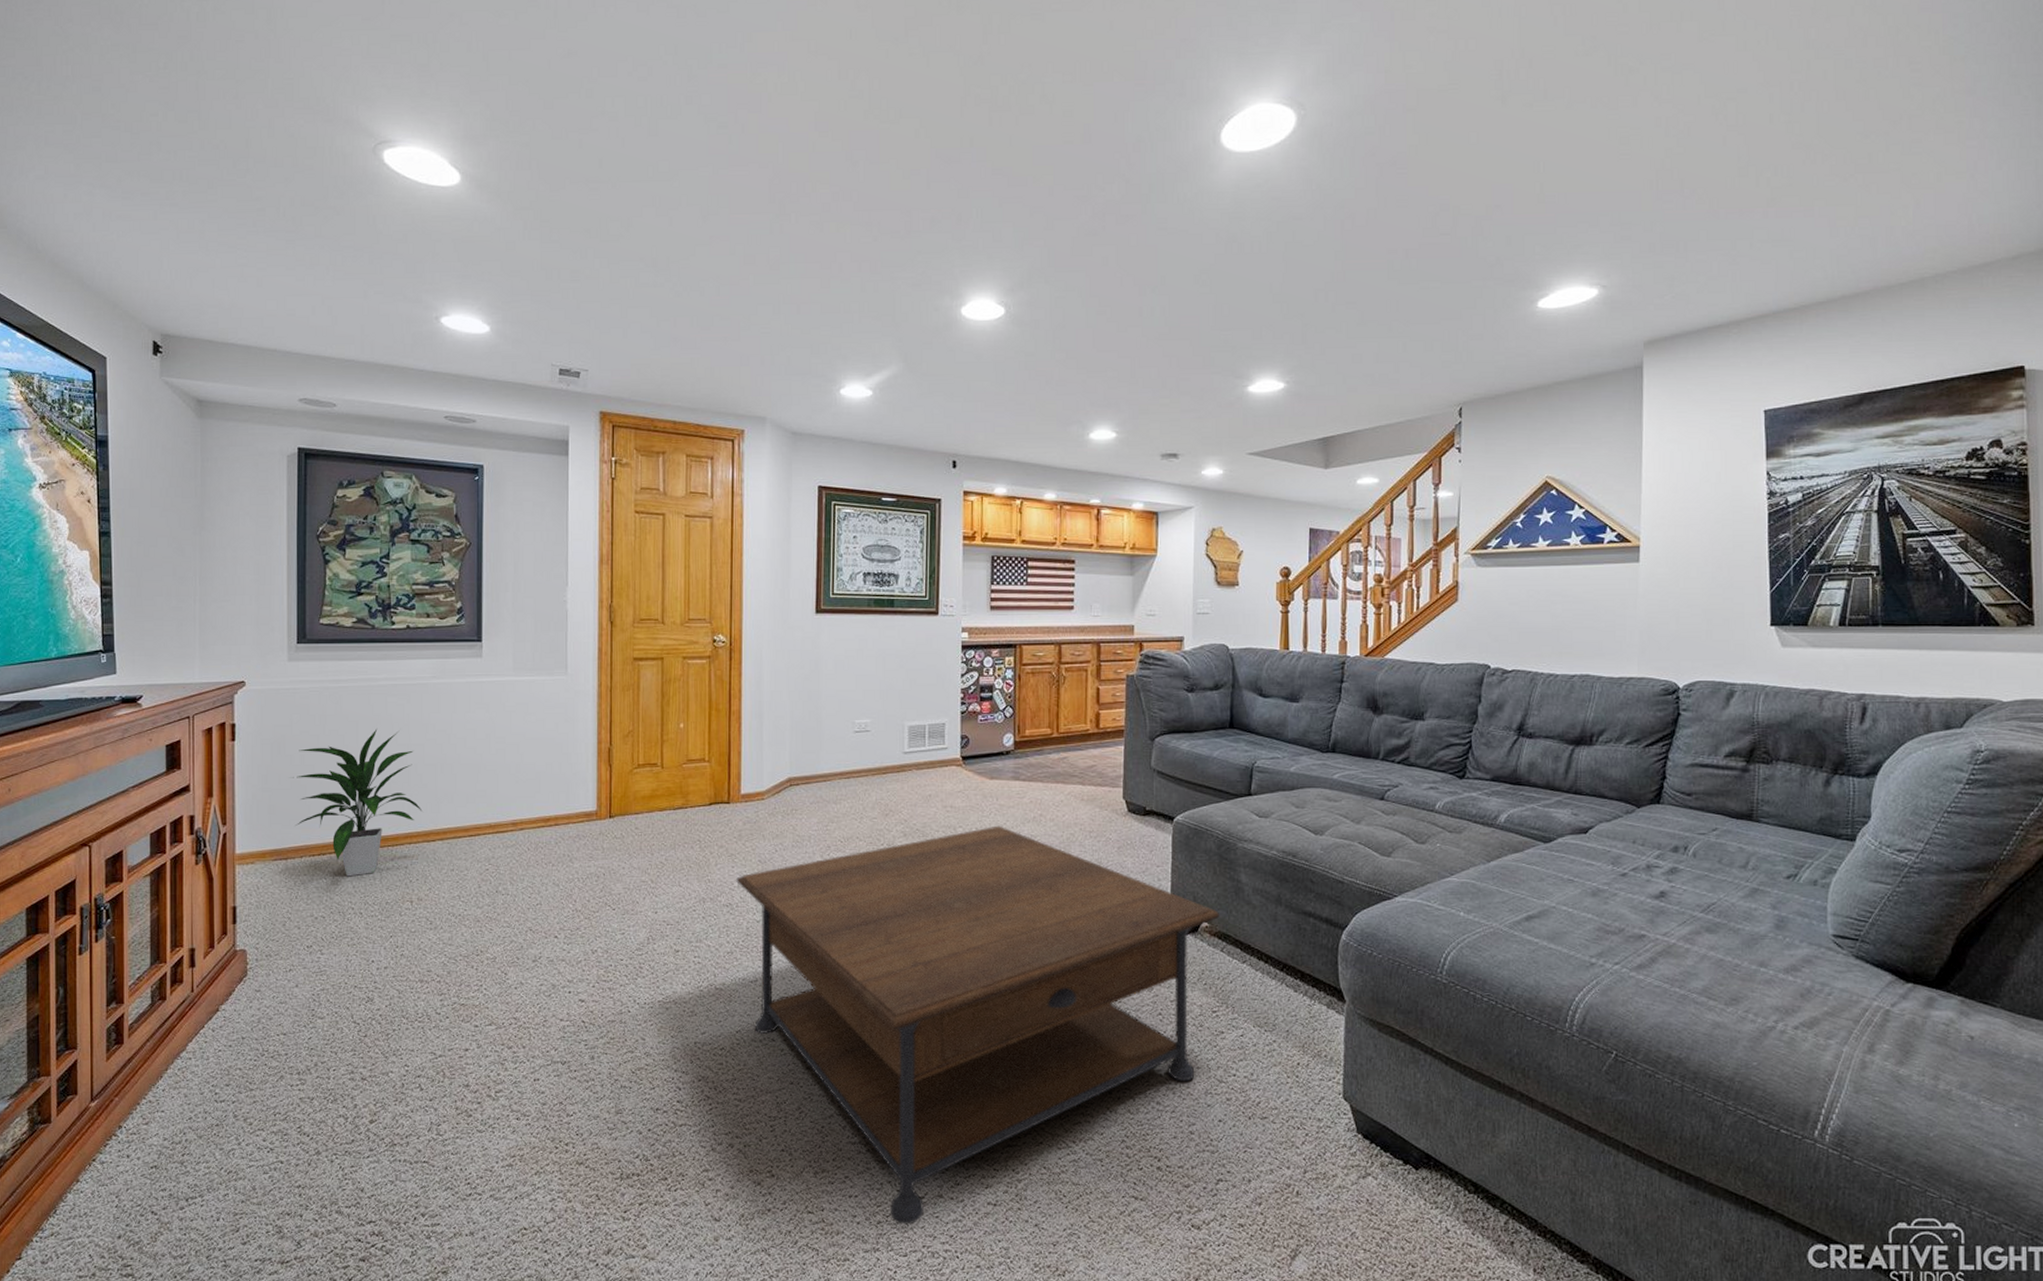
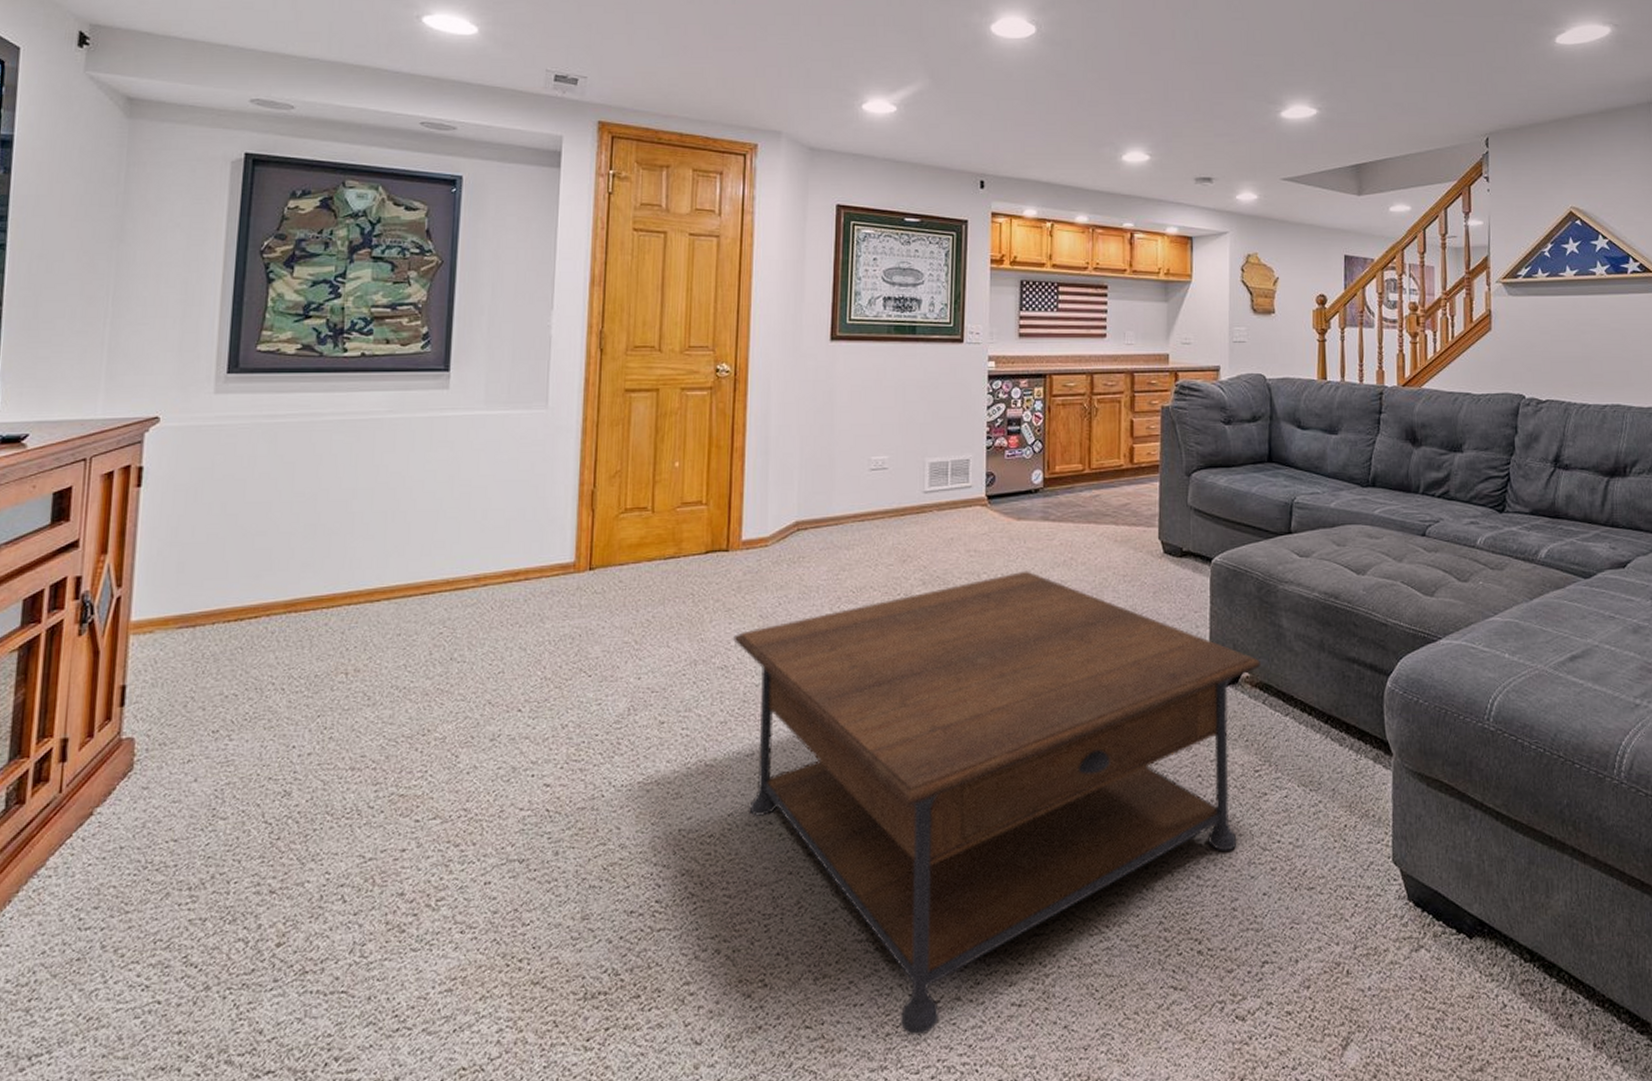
indoor plant: present [290,728,423,877] -> none [207,470,367,646]

